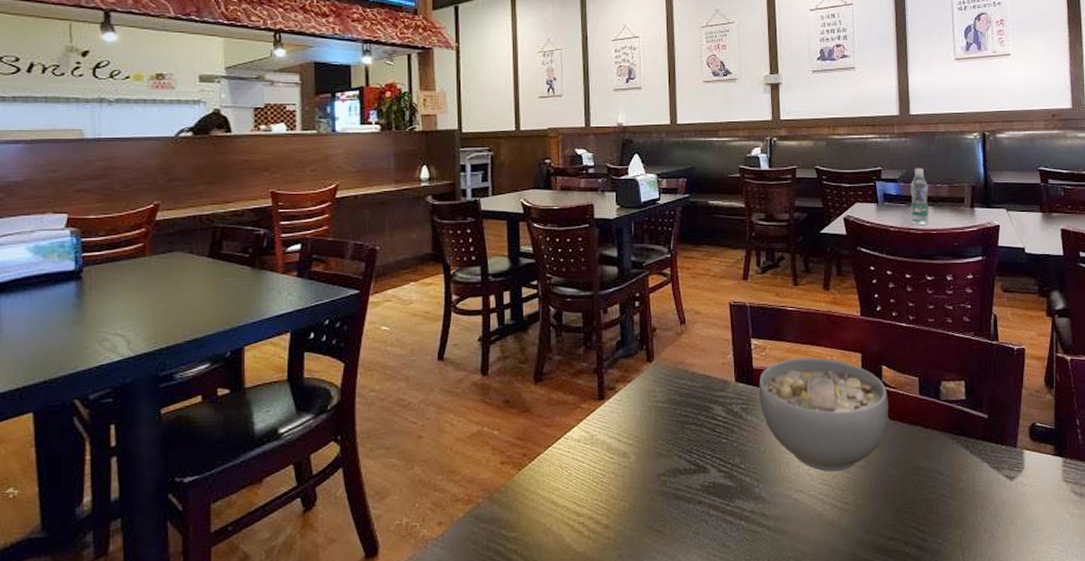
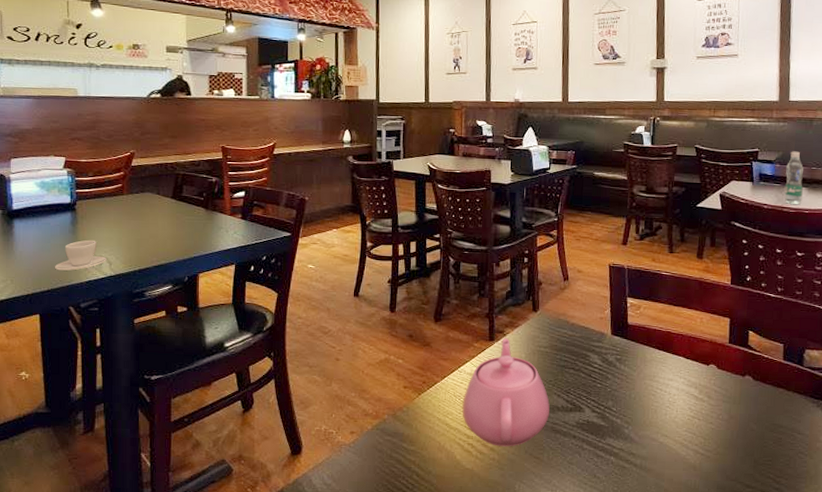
teacup: none [53,315,123,355] -> present [54,240,106,271]
teapot: none [570,395,670,523] -> present [462,338,550,447]
soup bowl: present [758,357,889,472] -> none [632,318,754,423]

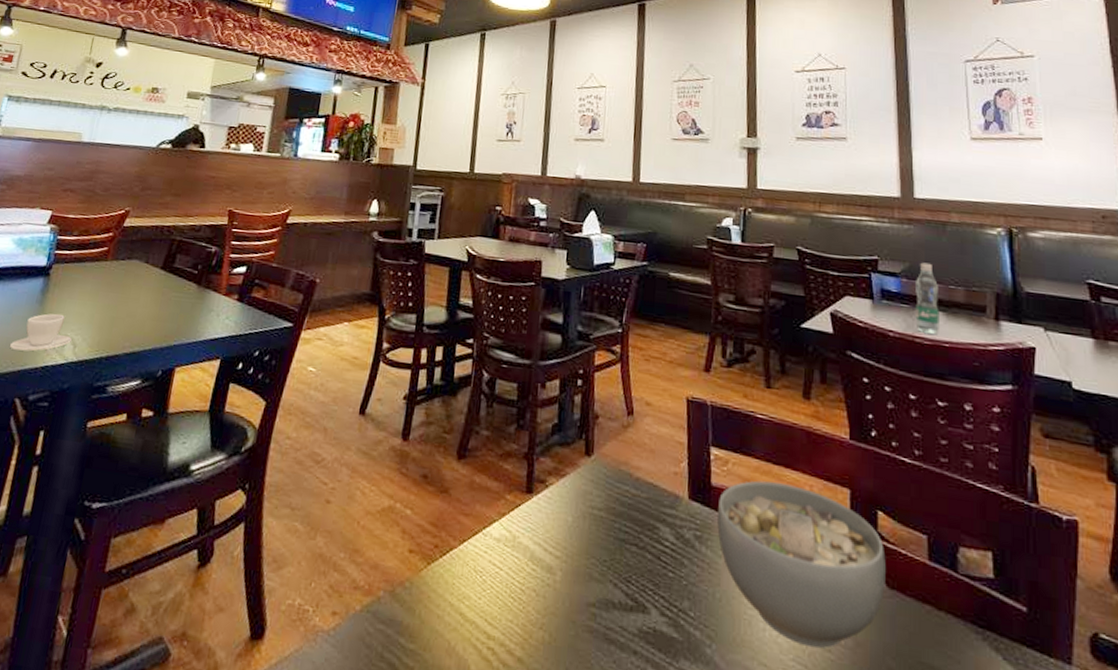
teapot: present [462,338,550,447] -> none [483,491,603,659]
soup bowl: none [632,318,754,423] -> present [716,480,887,649]

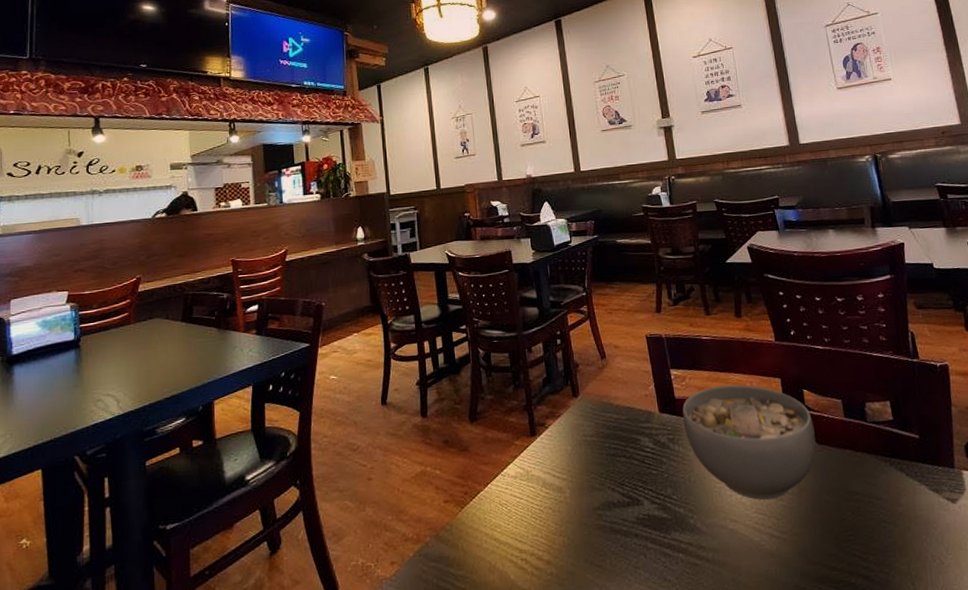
teacup: present [9,313,72,352] -> none [57,378,114,416]
bottle: present [915,262,939,334] -> none [809,193,832,248]

